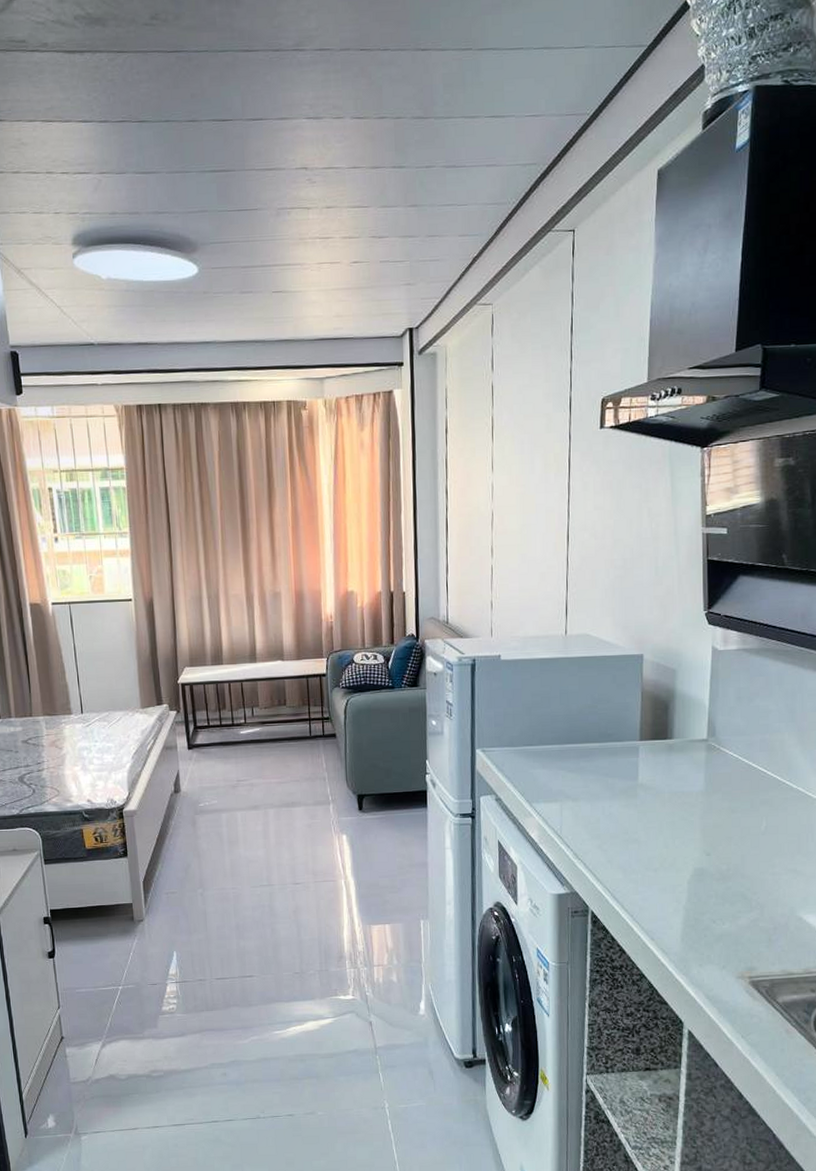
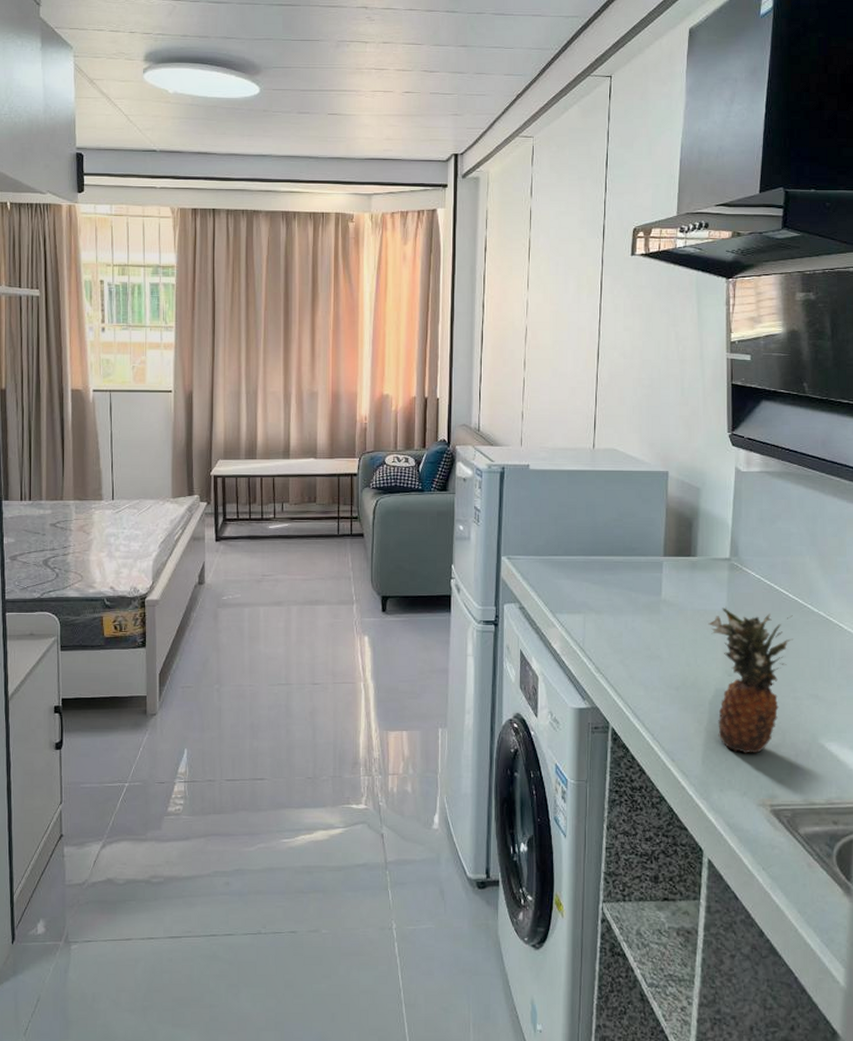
fruit: none [685,787,772,930] -> present [708,606,794,754]

